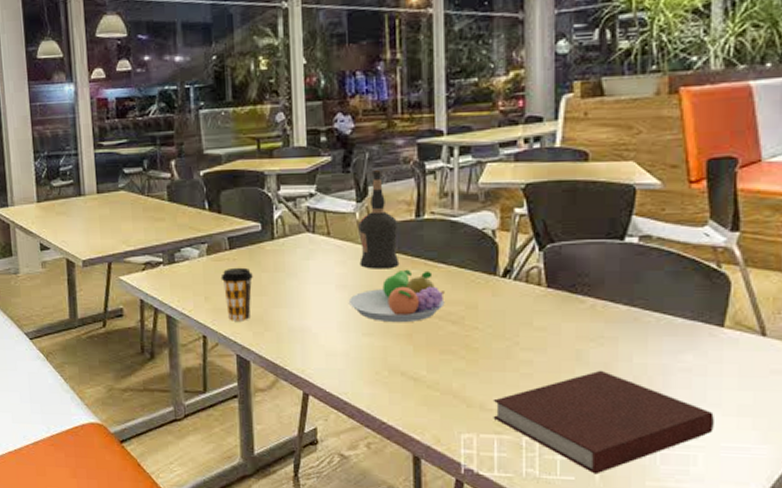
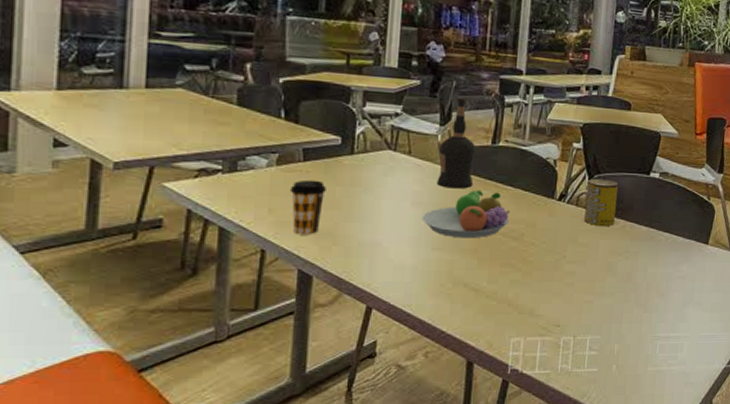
notebook: present [493,370,714,475] -> none [539,278,697,365]
beverage can: none [538,248,581,307] -> present [584,178,619,227]

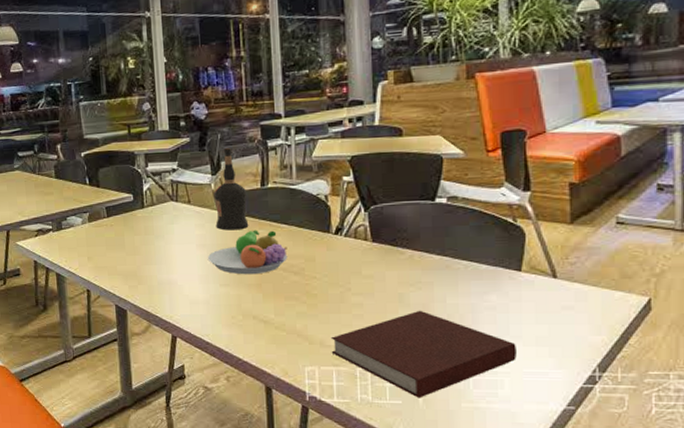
coffee cup: present [289,179,326,235] -> none [100,231,127,277]
notebook: none [539,278,697,365] -> present [330,310,516,398]
beverage can: present [584,178,619,227] -> none [364,209,400,258]

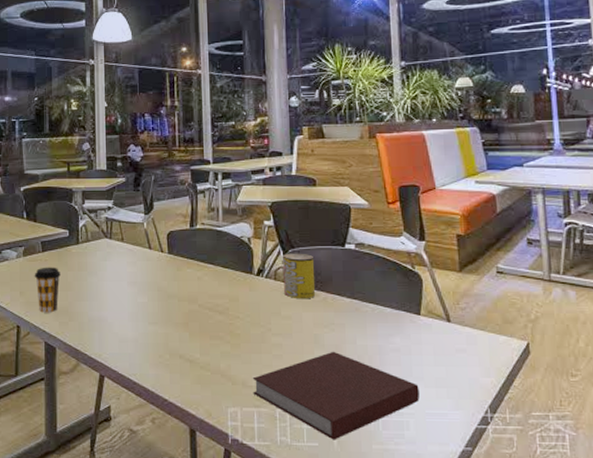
coffee cup: none [100,231,127,277] -> present [34,267,61,313]
fruit bowl: present [207,229,288,275] -> none [137,269,213,313]
liquor bottle: present [214,148,249,231] -> none [146,190,178,269]
beverage can: none [364,209,400,258] -> present [283,253,315,299]

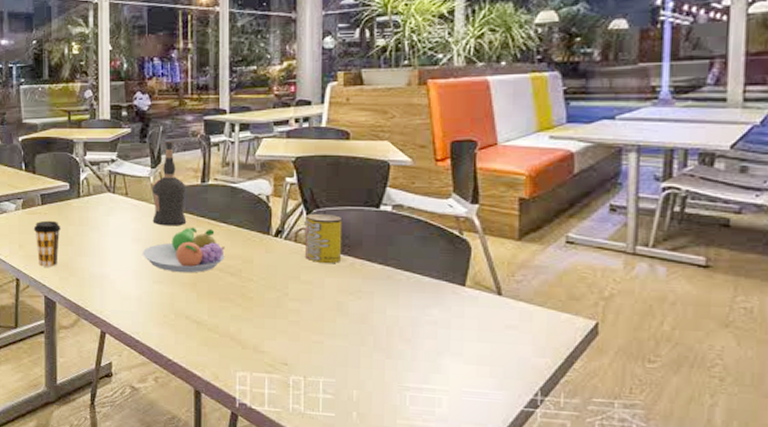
fruit bowl: none [137,269,213,313] -> present [142,227,225,273]
liquor bottle: none [146,190,178,269] -> present [152,142,187,226]
notebook: present [252,351,419,440] -> none [264,320,456,412]

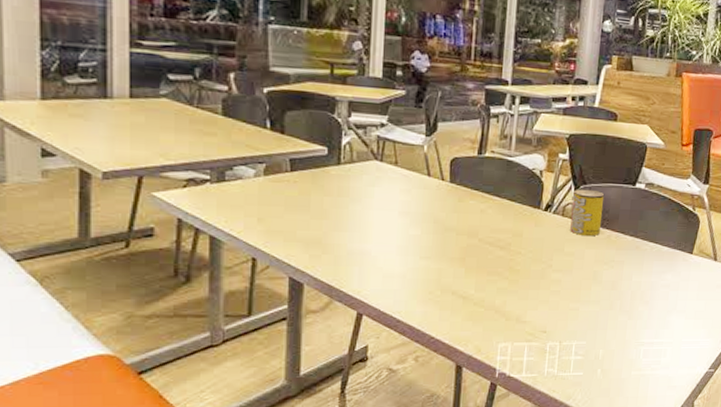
coffee cup: present [33,220,61,267] -> none [278,189,314,244]
fruit bowl: present [142,227,225,273] -> none [409,200,497,248]
liquor bottle: present [152,142,187,226] -> none [423,108,463,199]

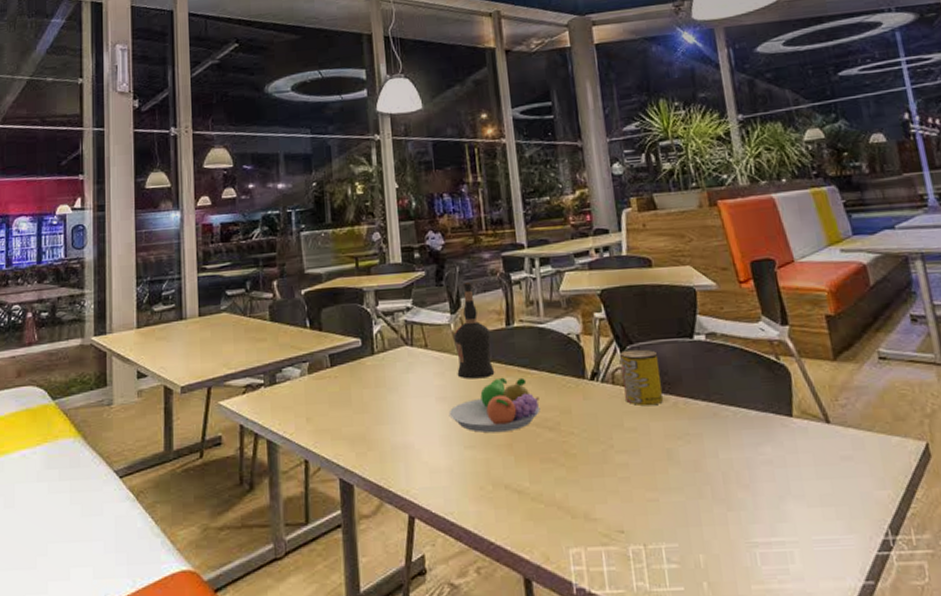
fruit bowl: none [409,200,497,248] -> present [448,377,541,433]
liquor bottle: none [423,108,463,199] -> present [454,282,495,379]

